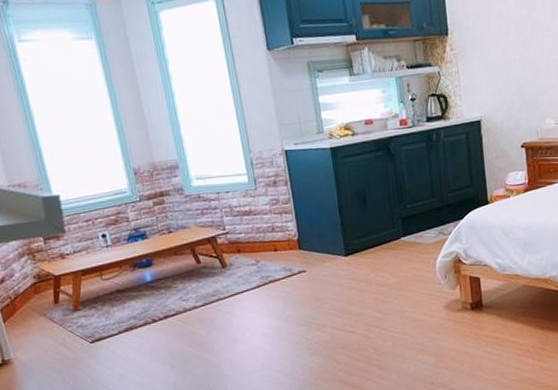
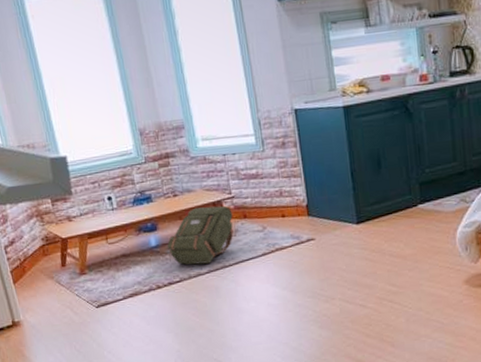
backpack: none [162,241,228,299] -> present [167,206,233,265]

